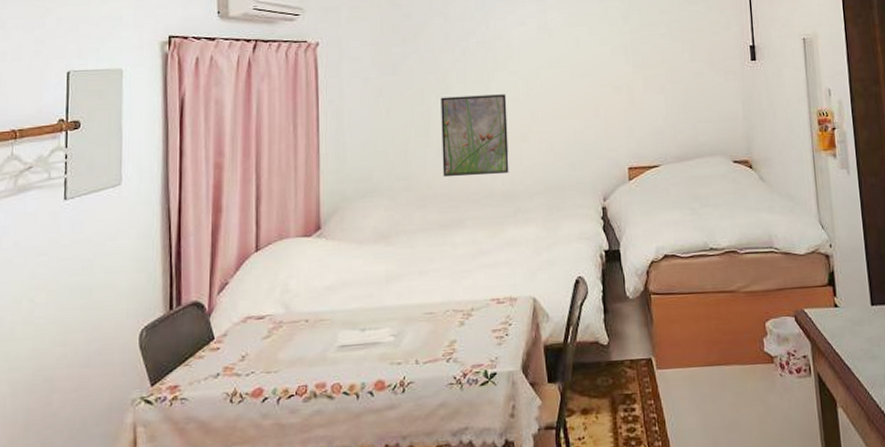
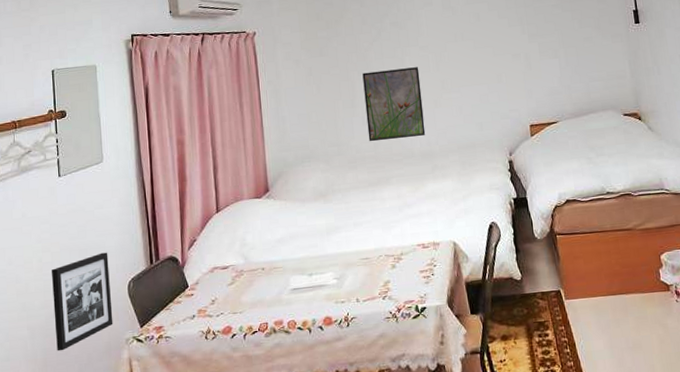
picture frame: none [43,293,118,413] -> present [52,252,113,352]

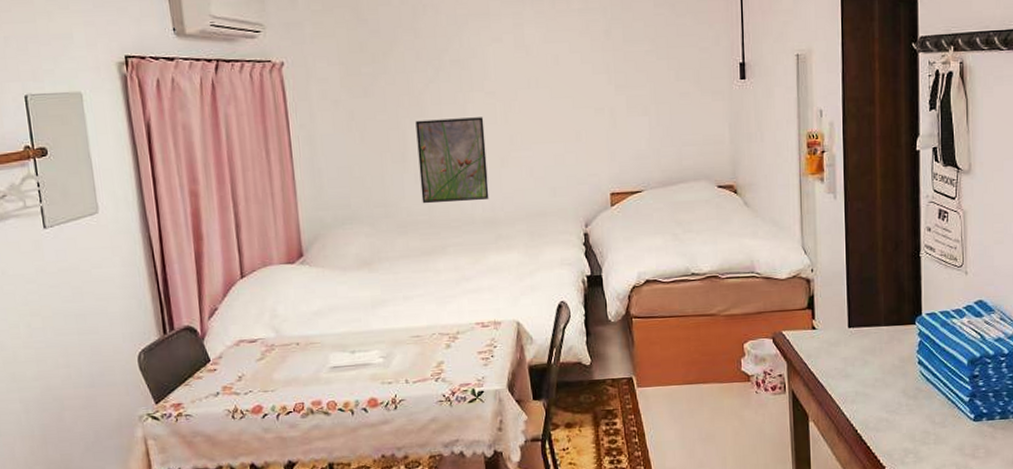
picture frame: present [52,252,113,352] -> none [44,319,123,428]

